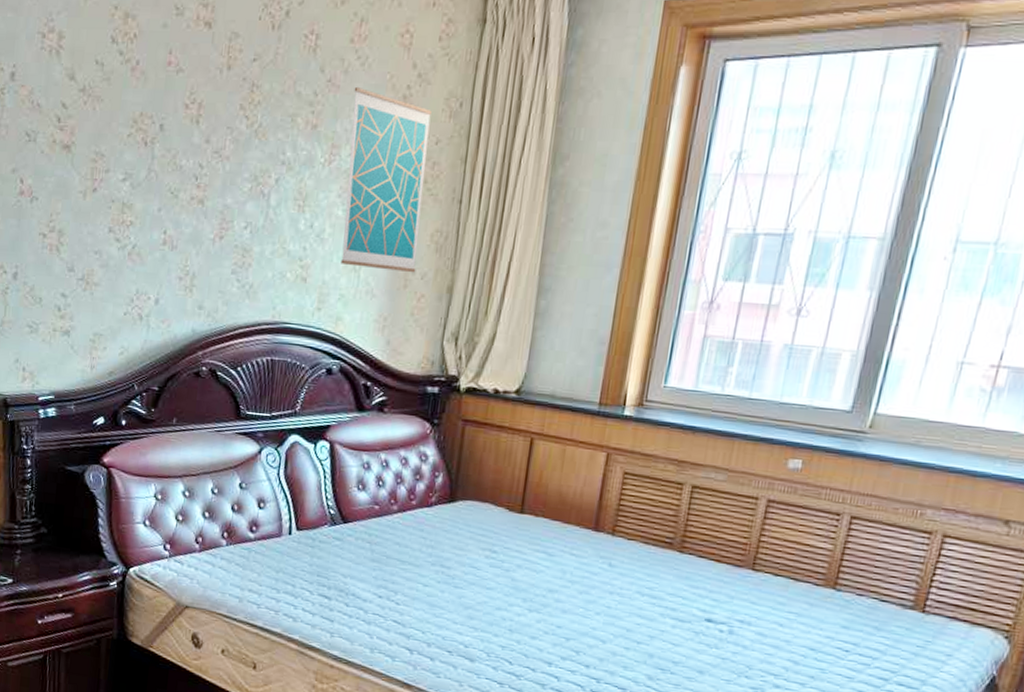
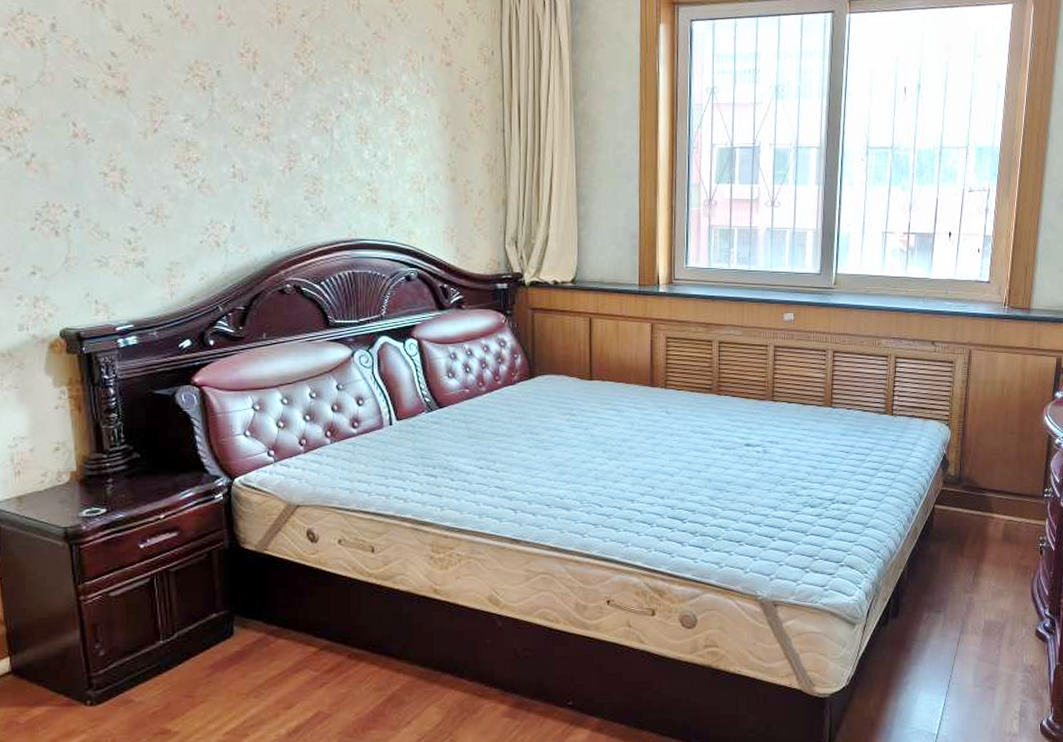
wall art: present [341,86,432,273] -> none [398,38,474,191]

